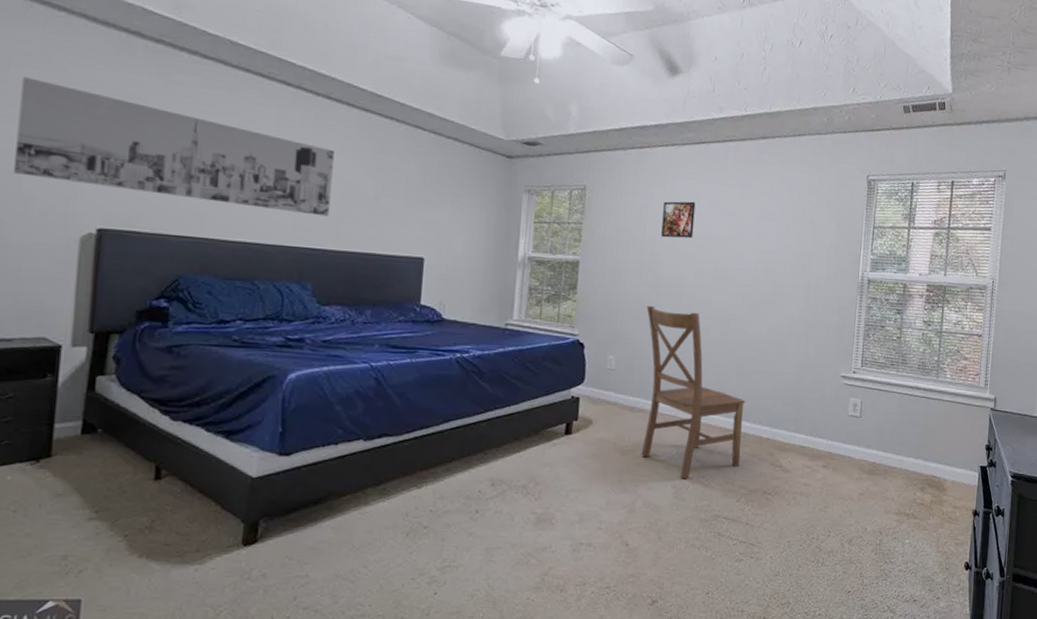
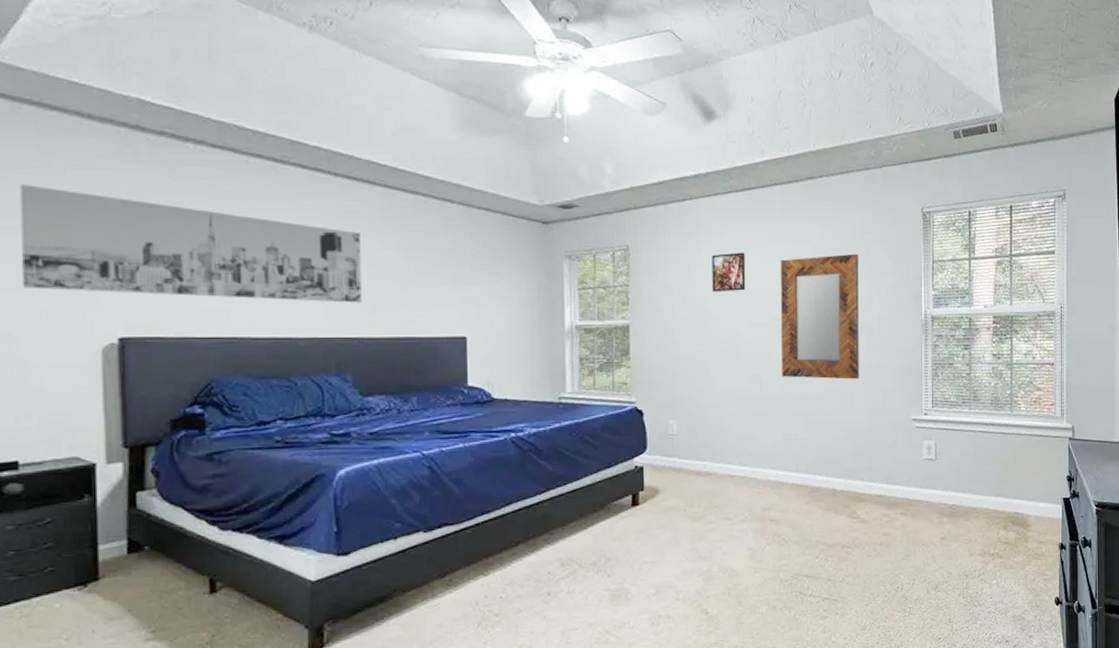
chair: present [641,305,746,479] -> none [704,364,816,541]
home mirror: none [720,212,803,333] -> present [781,253,859,380]

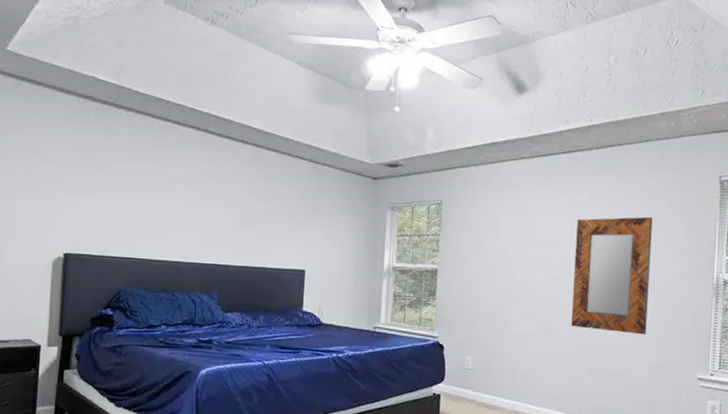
wall art: present [19,184,362,303] -> none [9,138,233,237]
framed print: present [712,252,746,292] -> none [512,210,545,246]

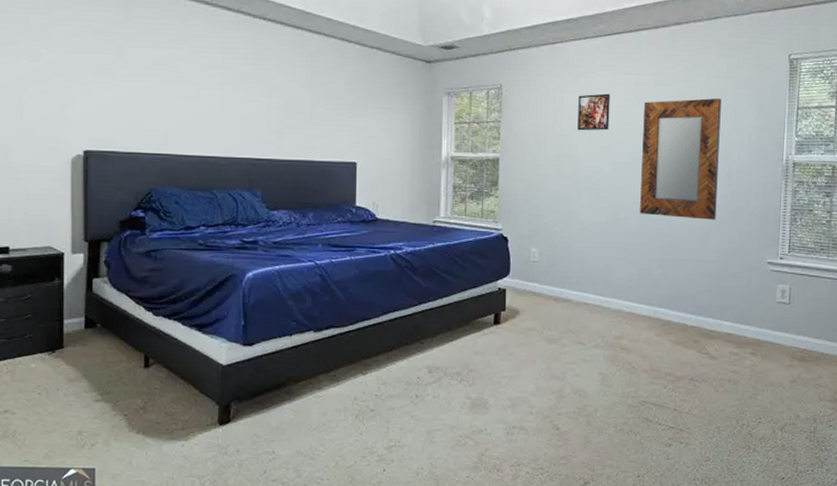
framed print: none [512,210,545,246] -> present [577,93,610,131]

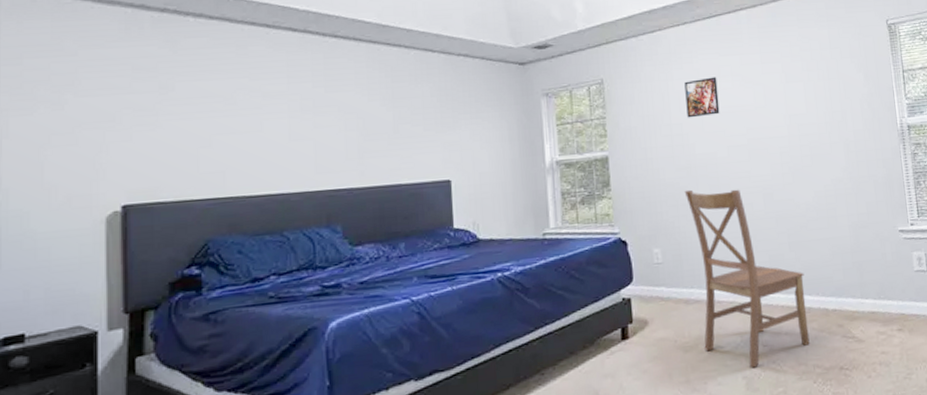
chair: none [566,198,669,367] -> present [684,189,810,368]
home mirror: present [640,98,721,220] -> none [752,69,841,197]

